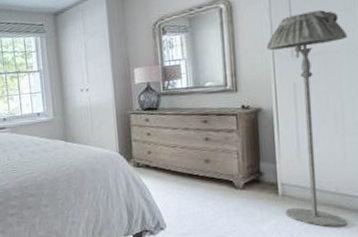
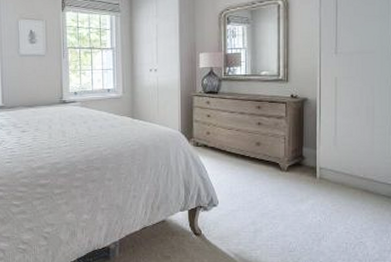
floor lamp: present [267,10,348,228] -> none [316,14,381,209]

